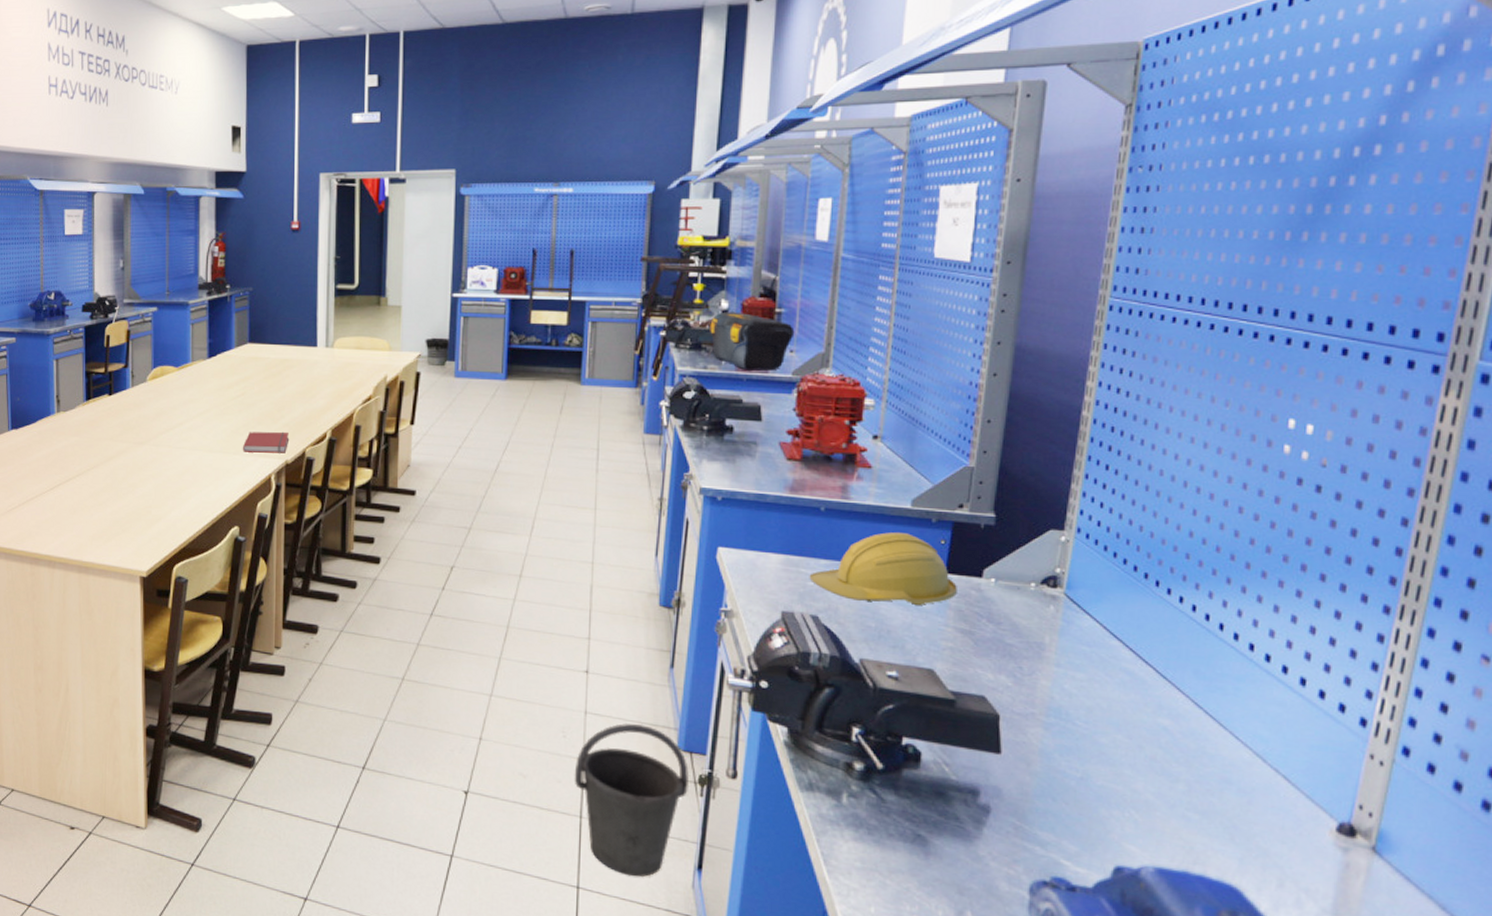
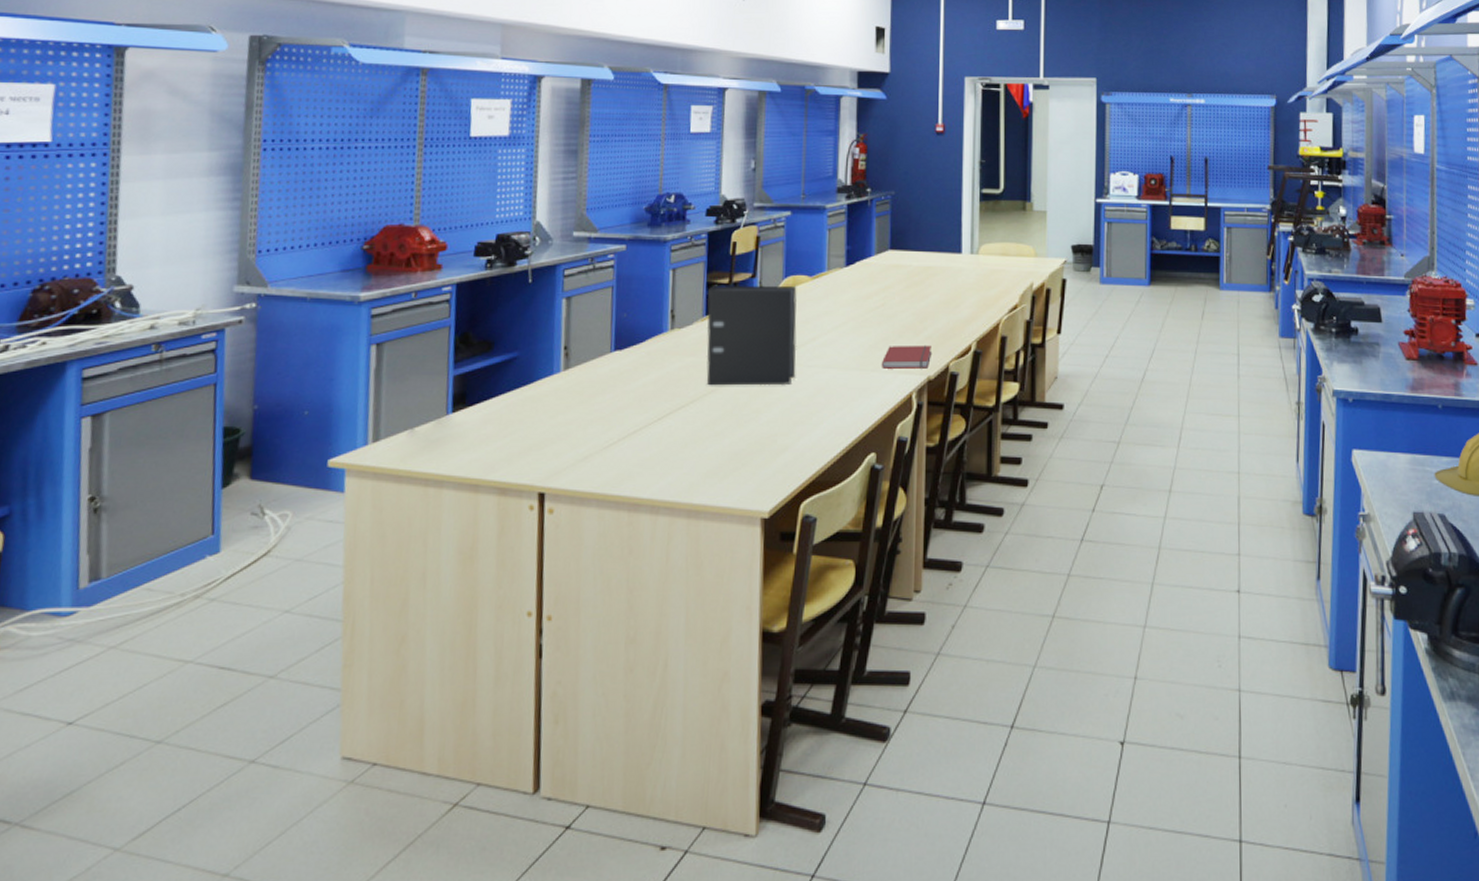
binder: none [86,374,166,464] -> present [706,285,797,386]
bucket: present [574,724,689,877] -> none [1231,644,1341,820]
toolbox: present [710,311,795,371] -> none [1331,218,1404,274]

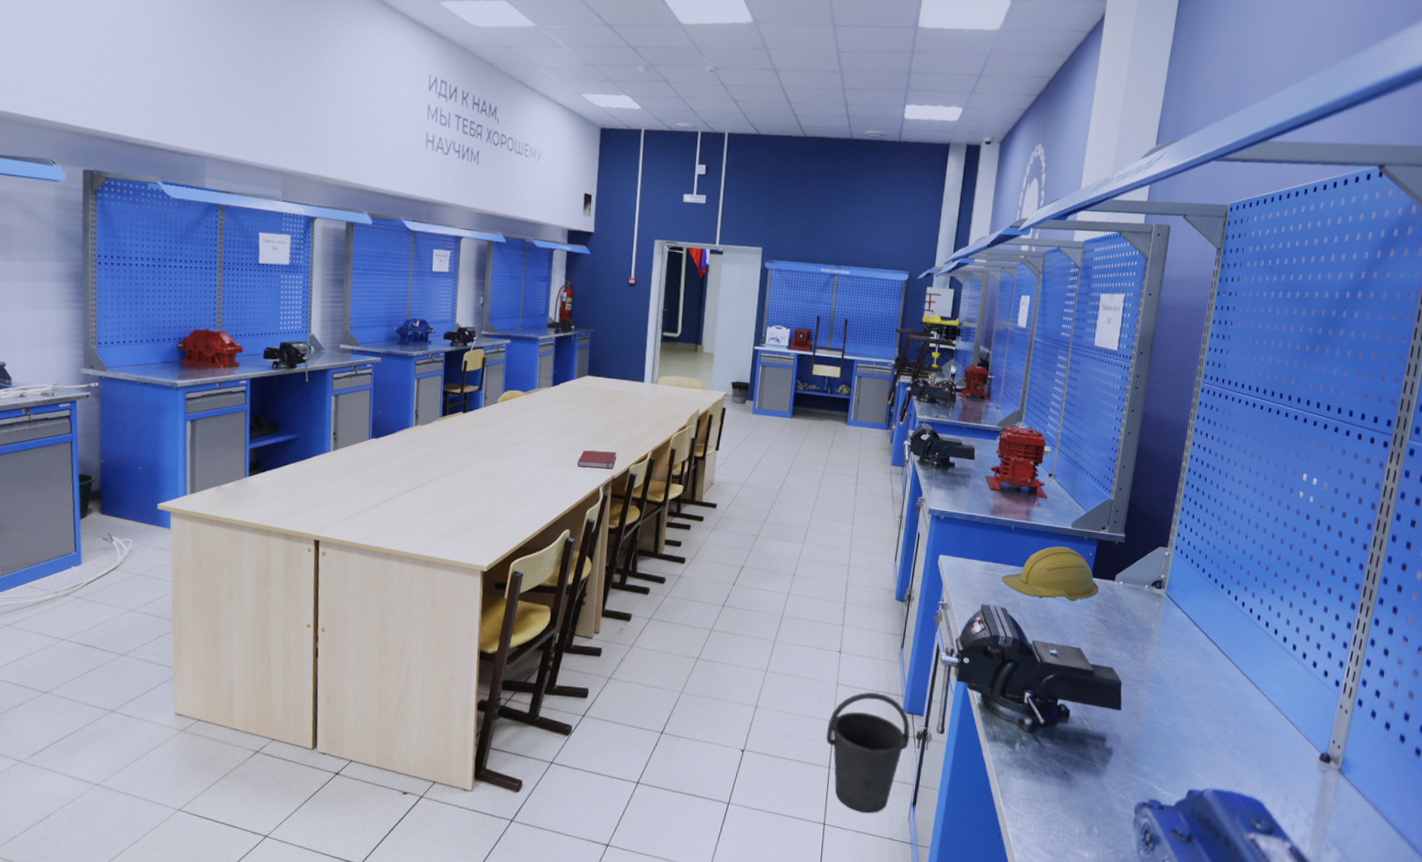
binder: present [706,285,797,386] -> none [442,394,514,474]
bucket: none [1231,644,1341,820] -> present [826,692,910,813]

